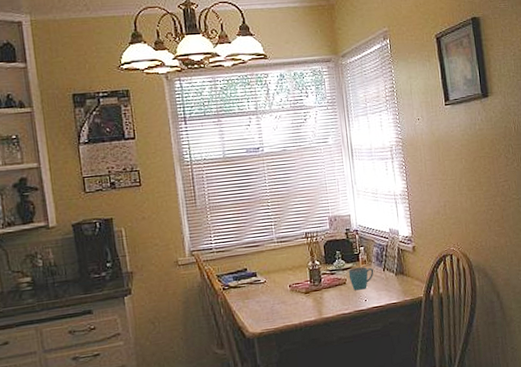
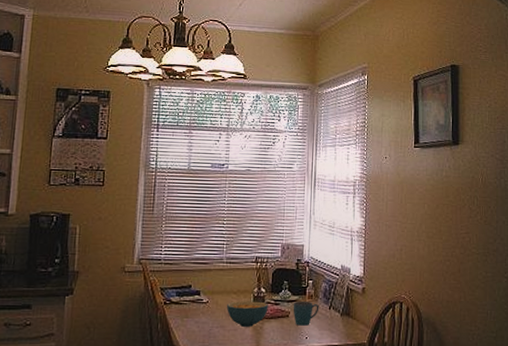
cereal bowl: none [284,273,325,300] -> present [226,301,268,327]

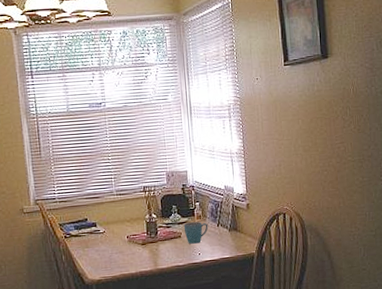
cereal bowl: present [226,301,268,327] -> none [122,226,161,250]

